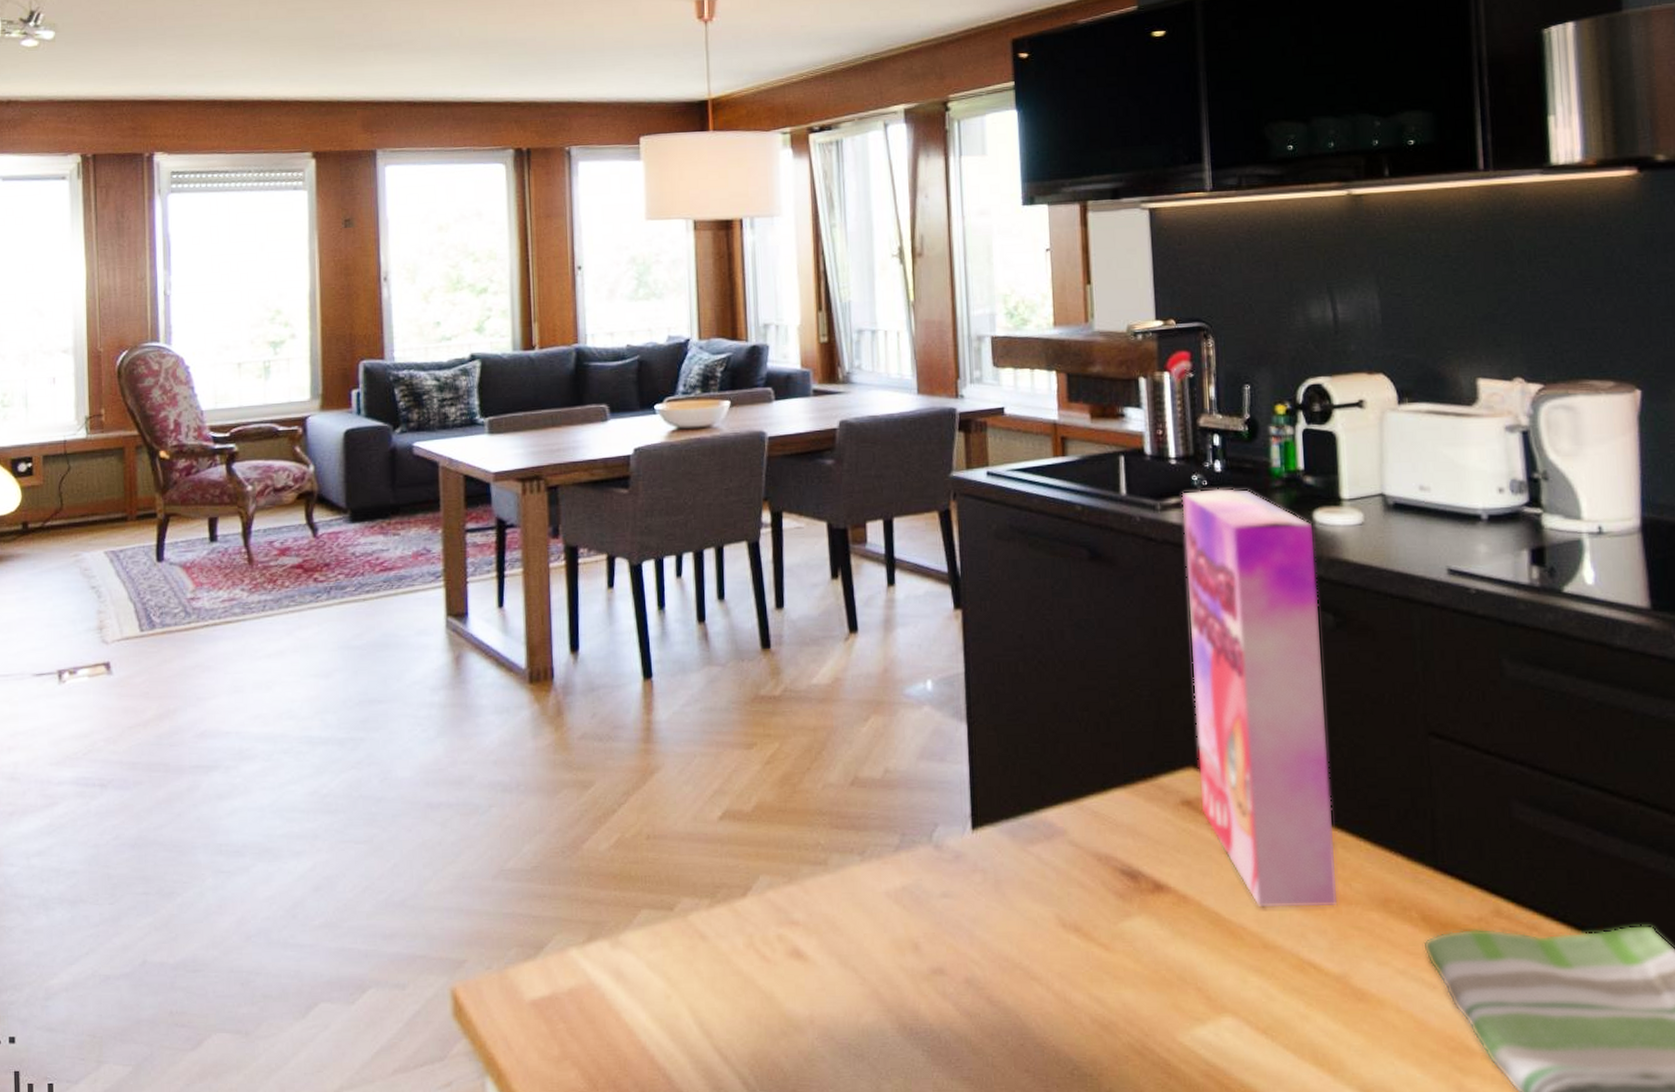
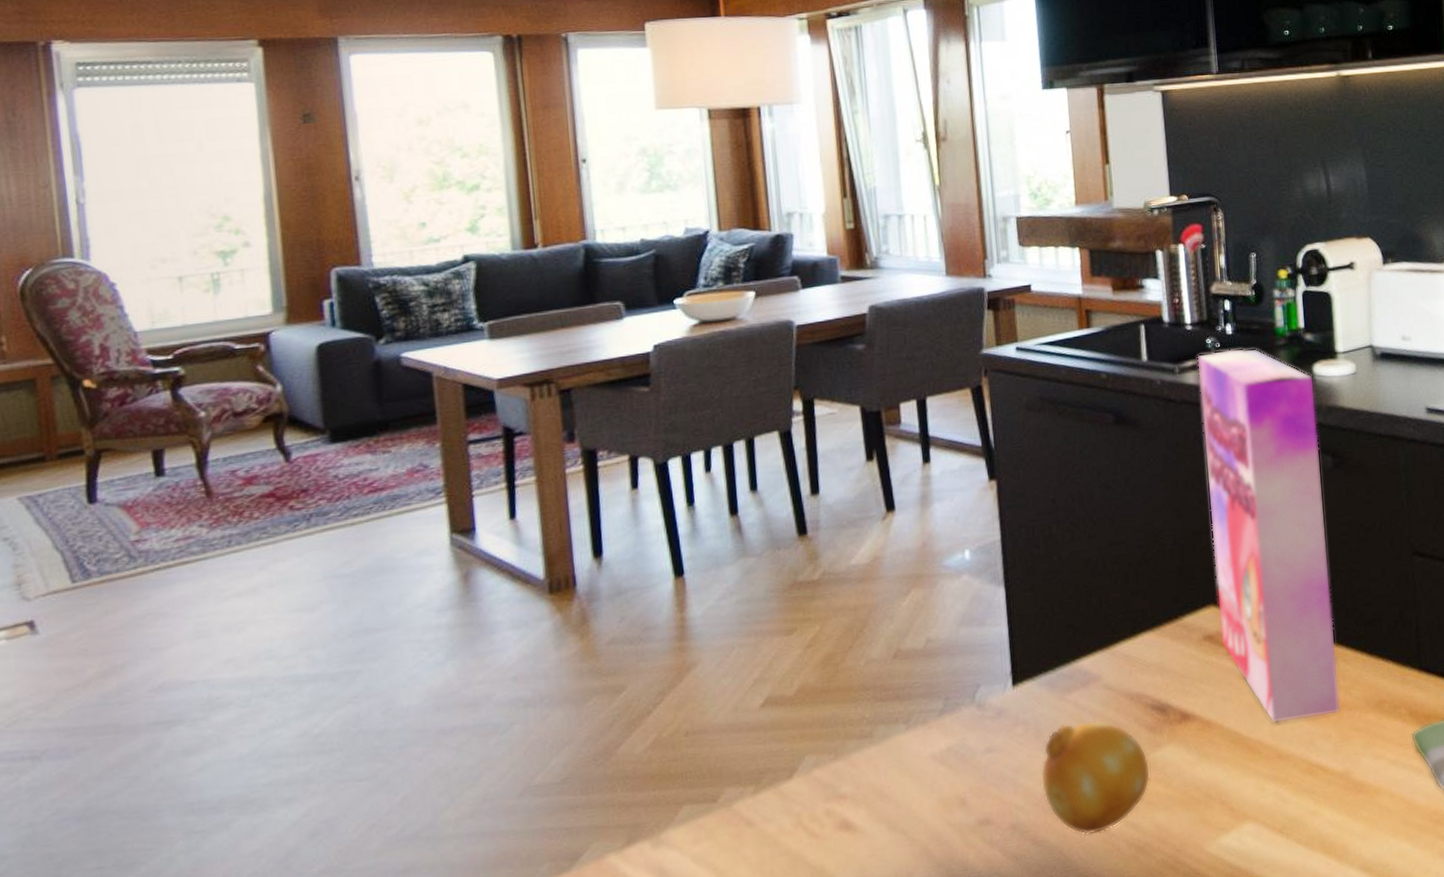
fruit: none [998,877,1118,1003] -> present [1040,720,1151,835]

